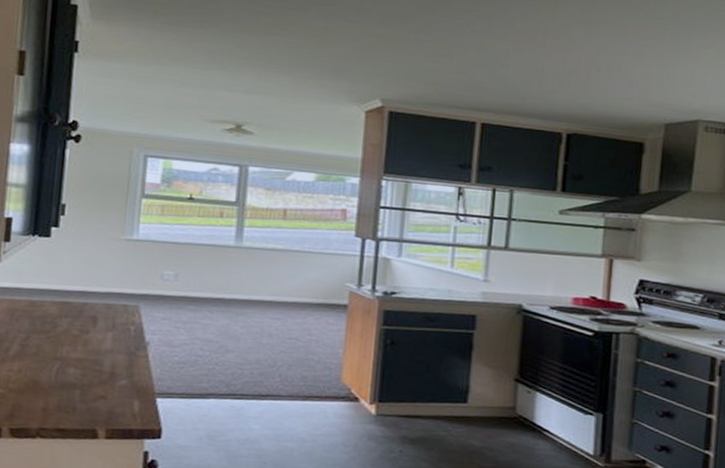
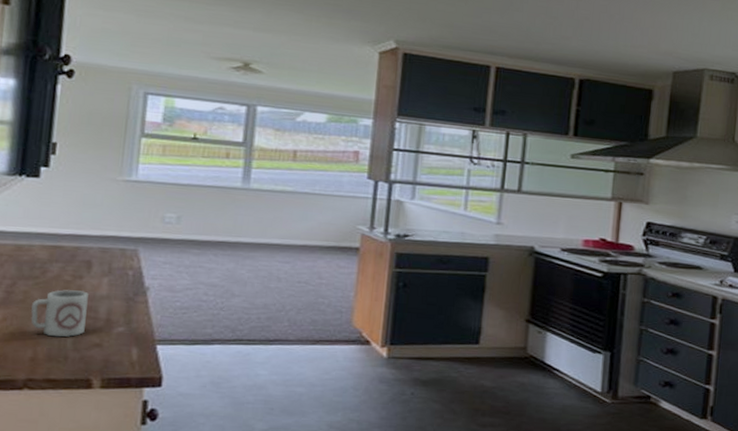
cup: none [43,343,94,389] -> present [31,289,89,337]

